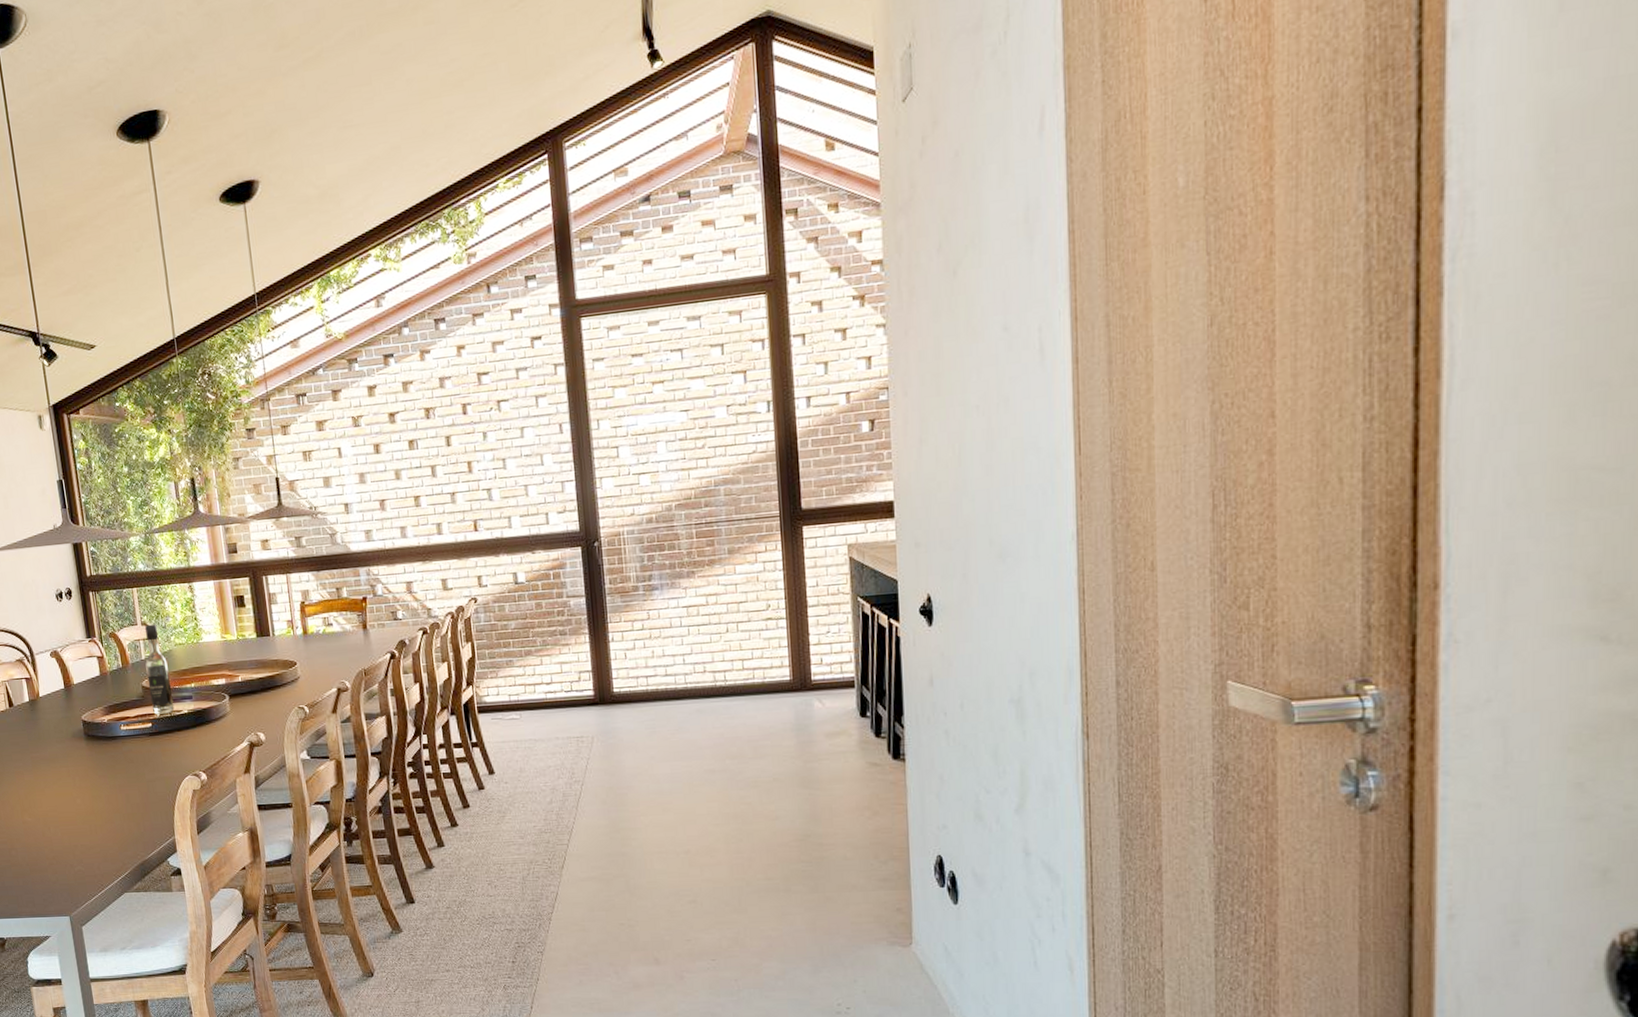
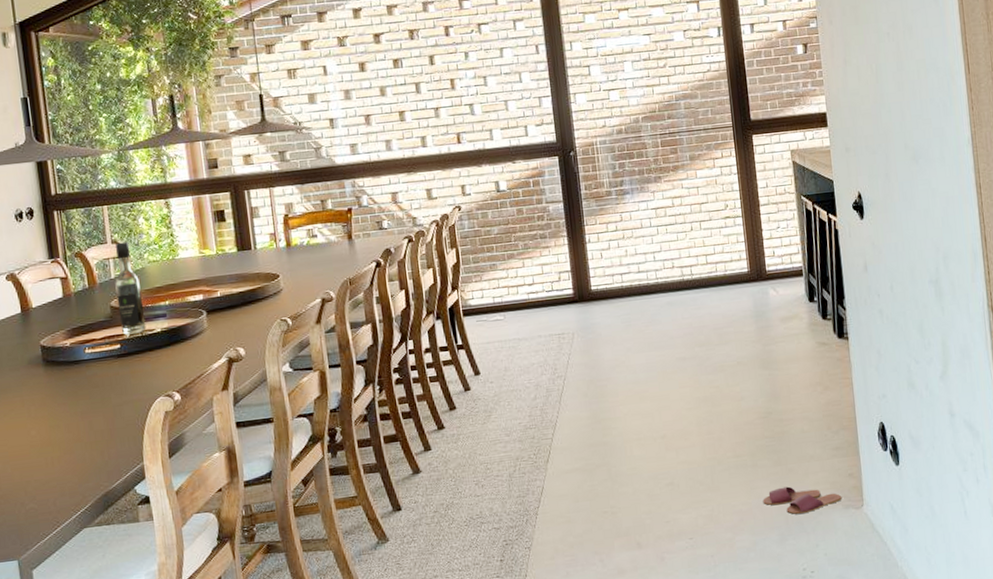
slippers: none [795,916,887,946] -> present [763,486,842,514]

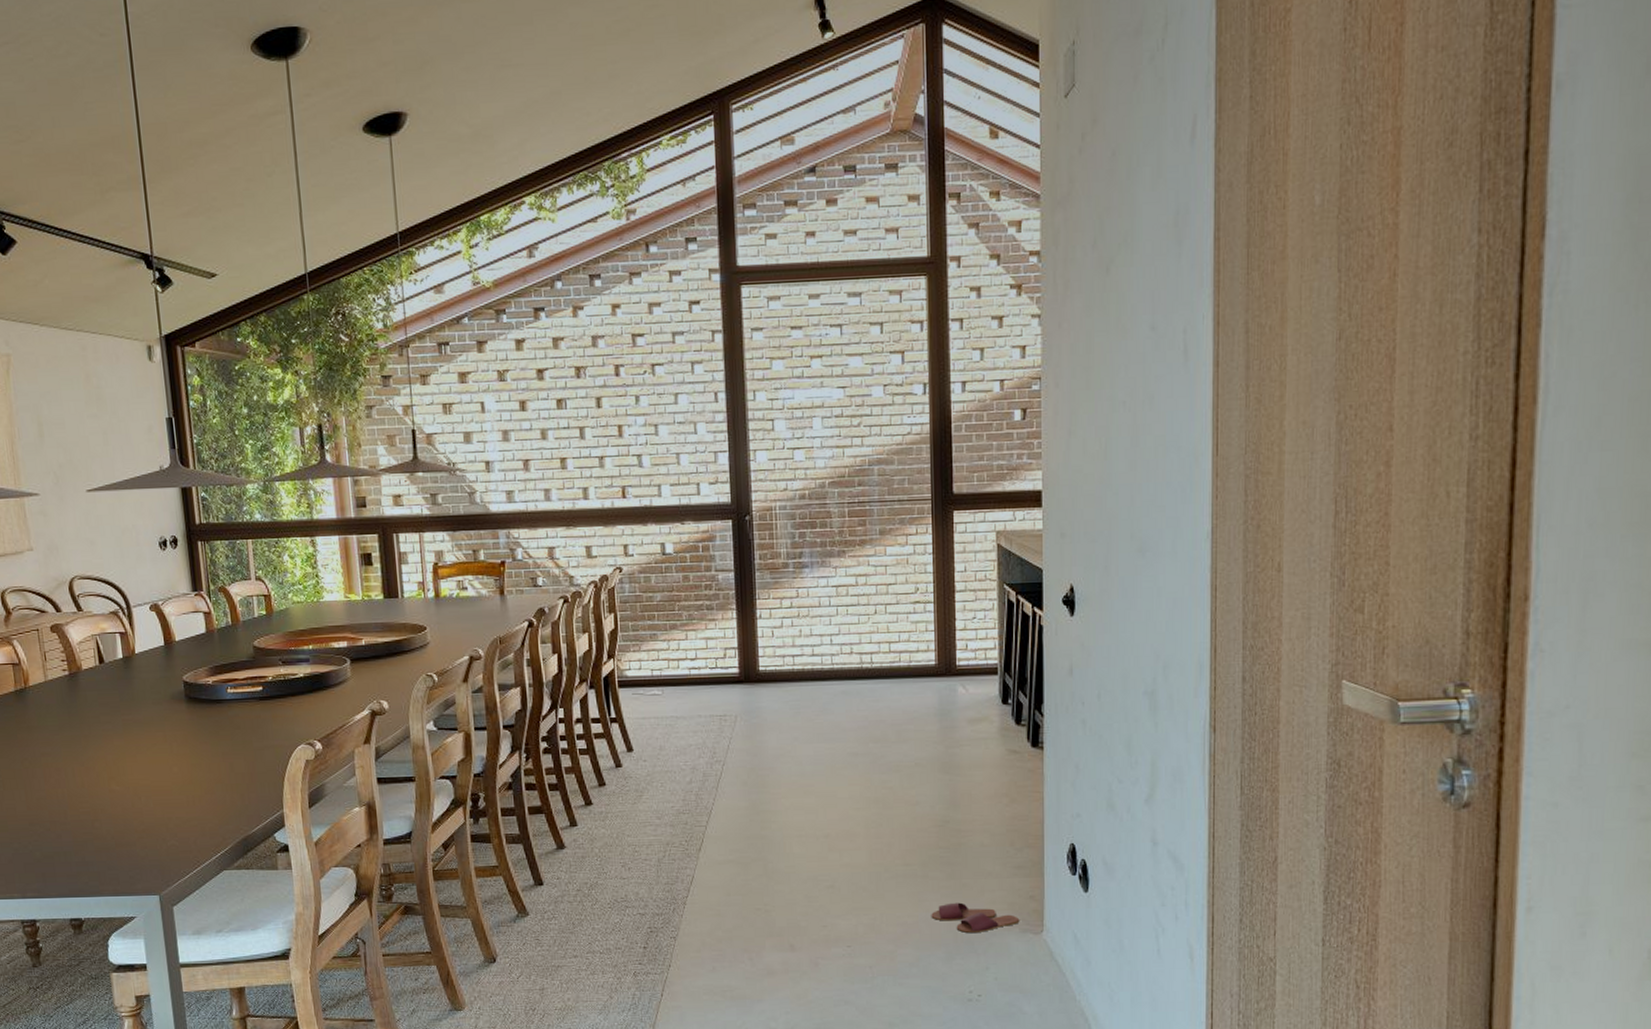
bottle: present [115,241,147,335] -> none [258,579,289,677]

